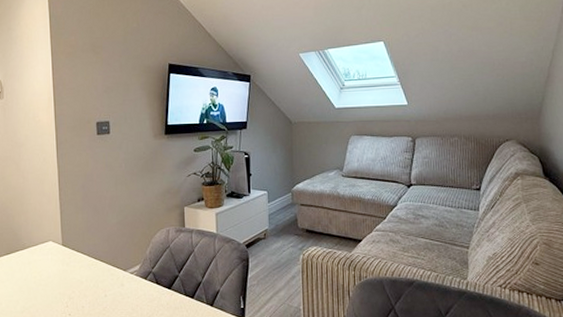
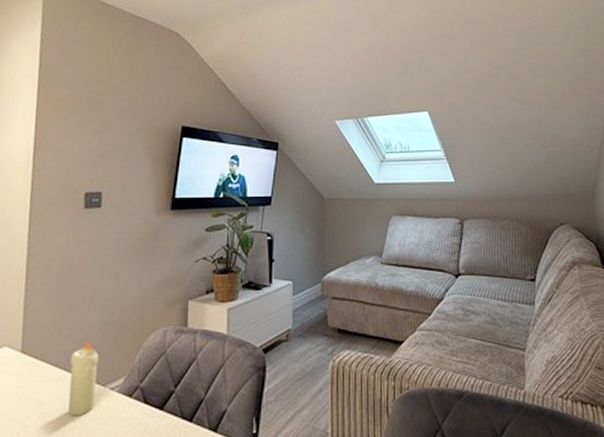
candle: none [98,237,120,292] -> present [67,340,99,416]

